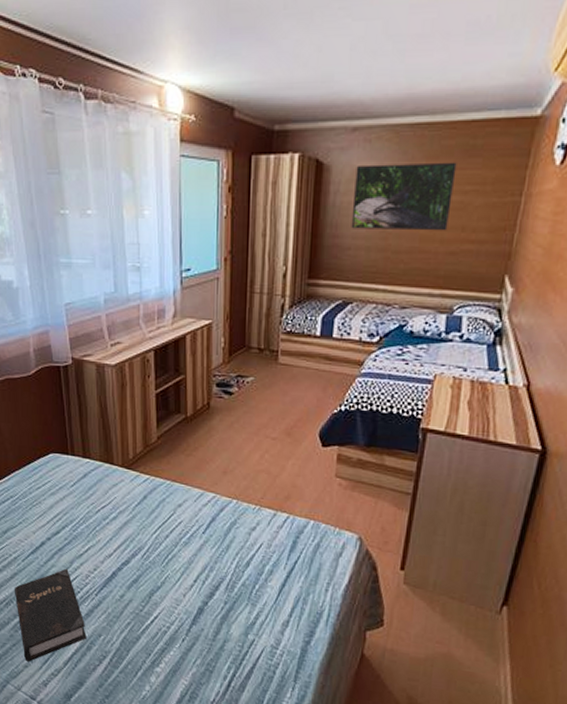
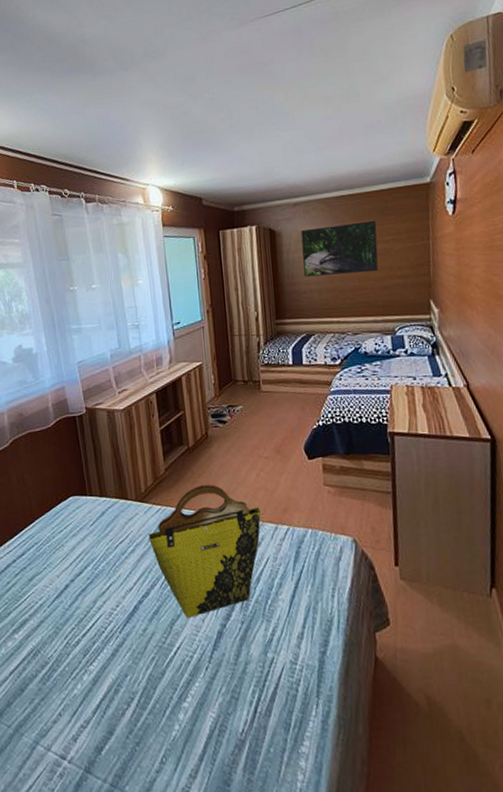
hardback book: present [15,568,87,662] -> none [41,608,114,717]
tote bag: none [134,459,261,591] -> present [149,485,262,618]

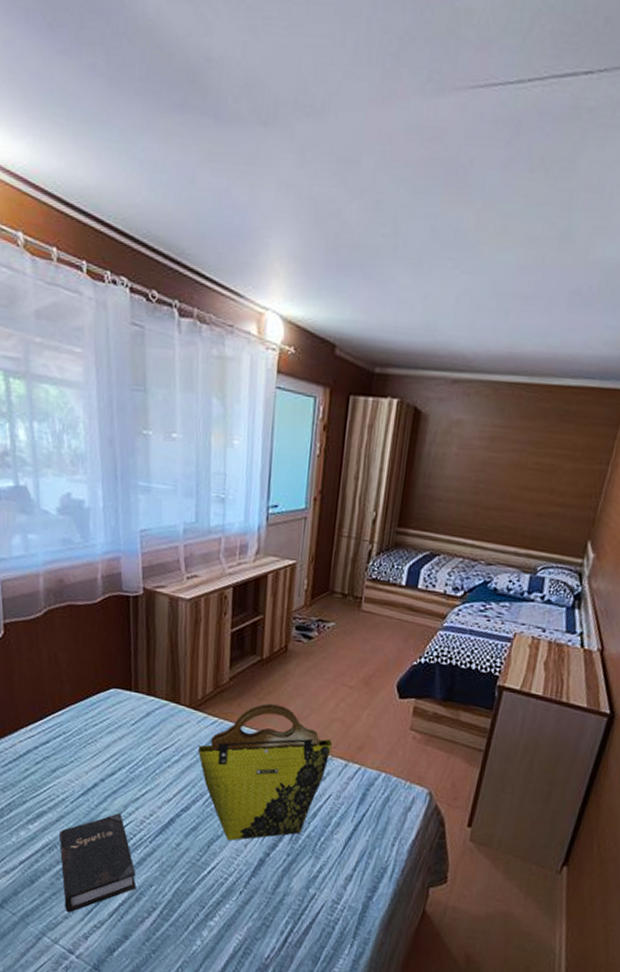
hardback book: none [41,608,114,717] -> present [59,812,136,913]
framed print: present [301,220,379,277] -> none [444,418,551,492]

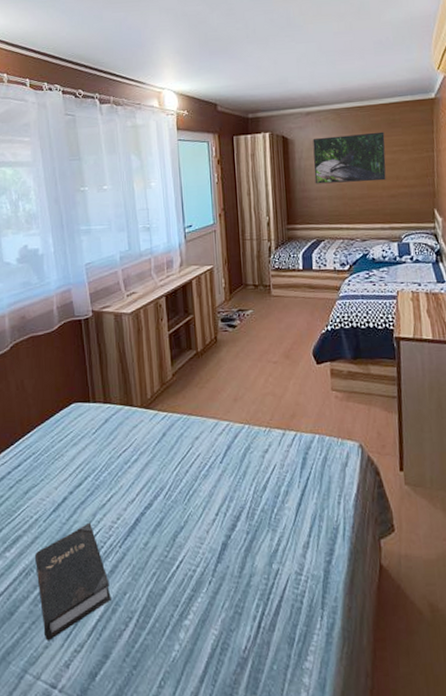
tote bag: present [198,703,333,841] -> none [154,390,269,529]
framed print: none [444,418,551,492] -> present [313,131,386,184]

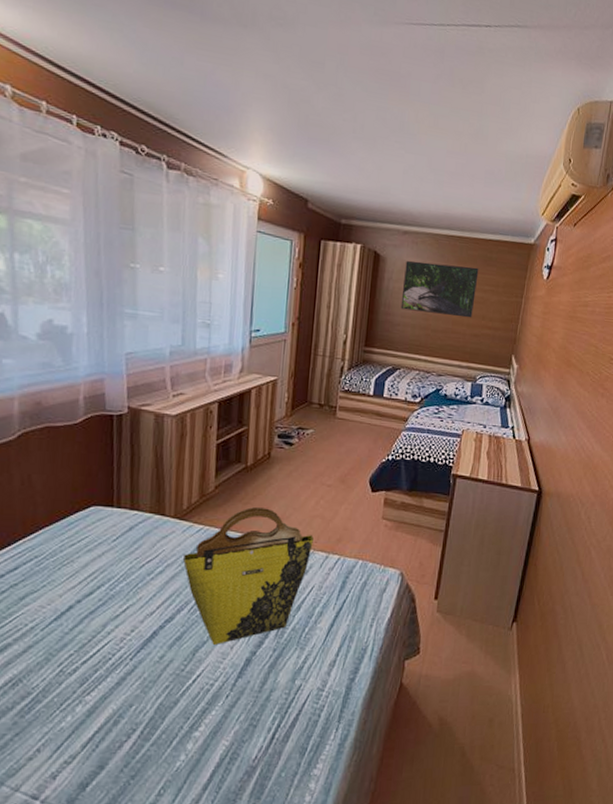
hardback book: present [35,522,111,641] -> none [26,633,115,753]
tote bag: none [154,390,269,529] -> present [183,507,315,645]

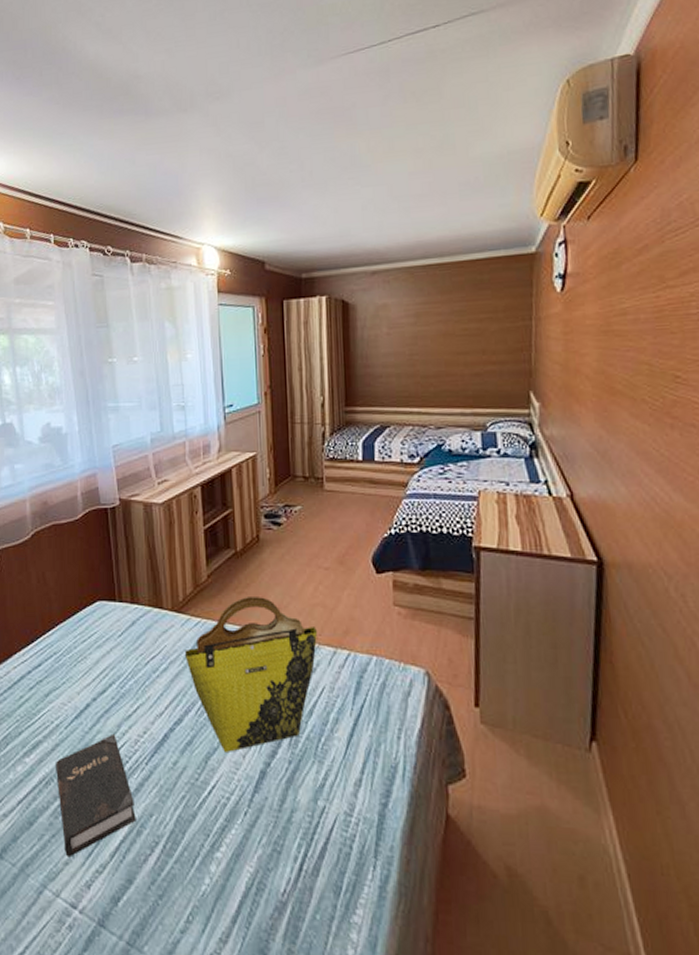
hardback book: none [26,633,115,753] -> present [56,733,136,858]
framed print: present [400,261,479,318] -> none [379,295,470,359]

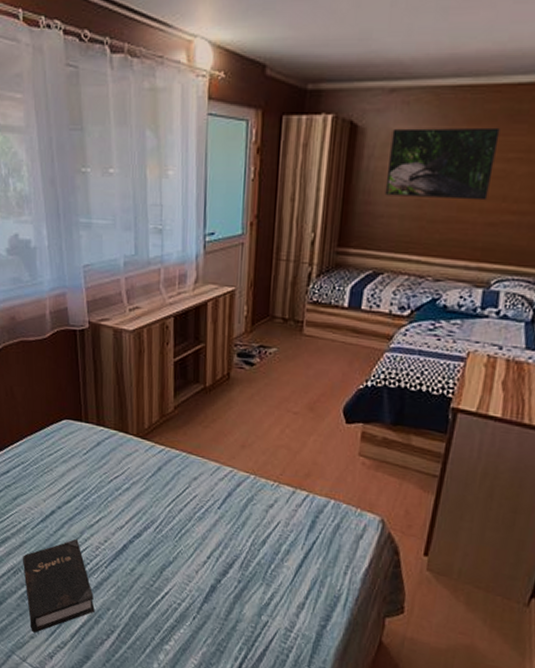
tote bag: present [185,597,318,752] -> none [147,431,280,567]
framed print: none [379,295,470,359] -> present [384,127,500,201]

